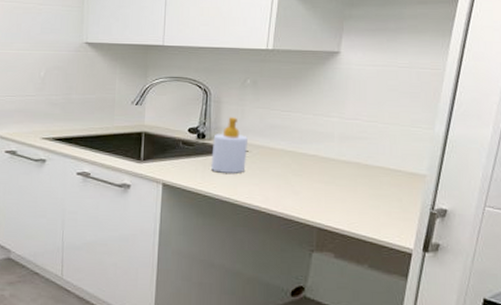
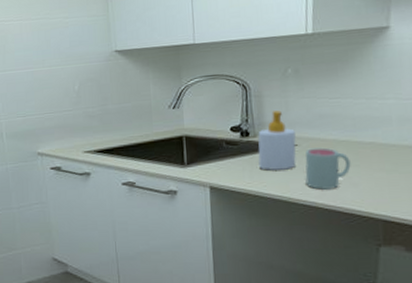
mug: none [252,155,294,195] -> present [305,147,351,190]

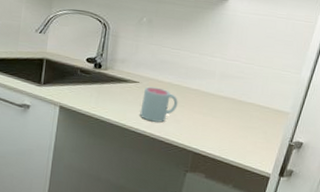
soap bottle: present [258,110,296,171] -> none [105,51,140,102]

